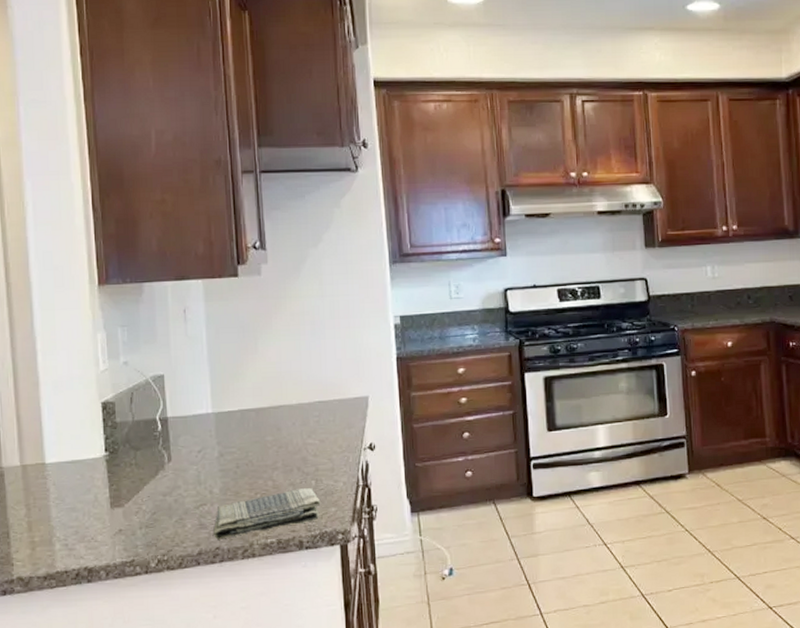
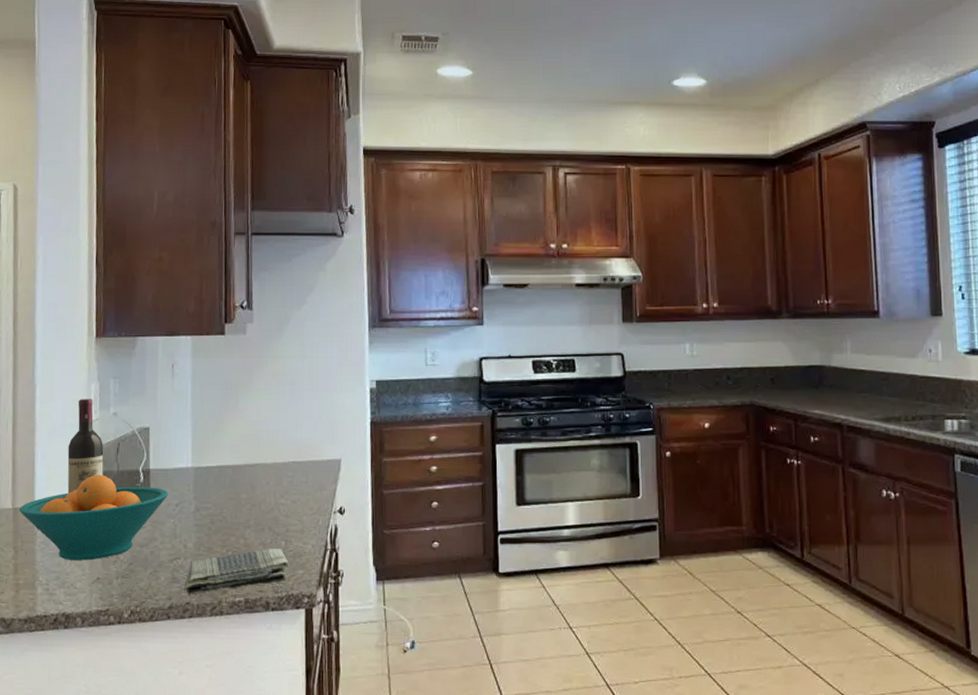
fruit bowl: none [28,425,190,514] -> present [19,474,169,560]
wine bottle: none [77,348,118,447] -> present [67,398,104,494]

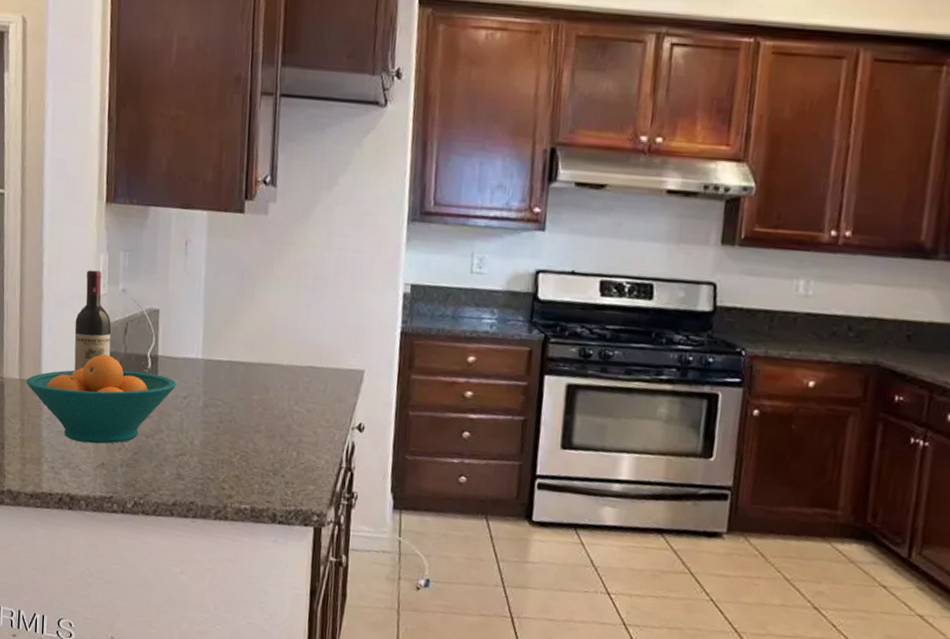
dish towel: present [185,548,289,595] -> none [190,457,300,496]

